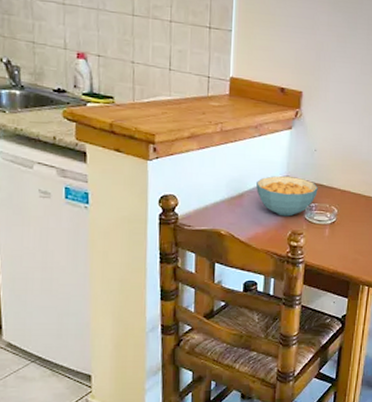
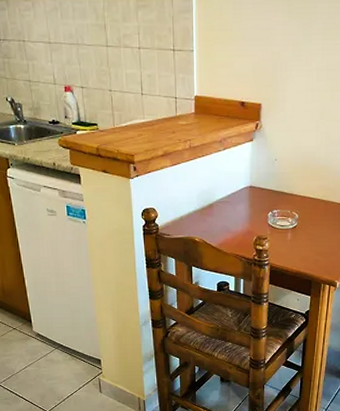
cereal bowl: present [256,176,318,217] -> none [224,186,279,223]

